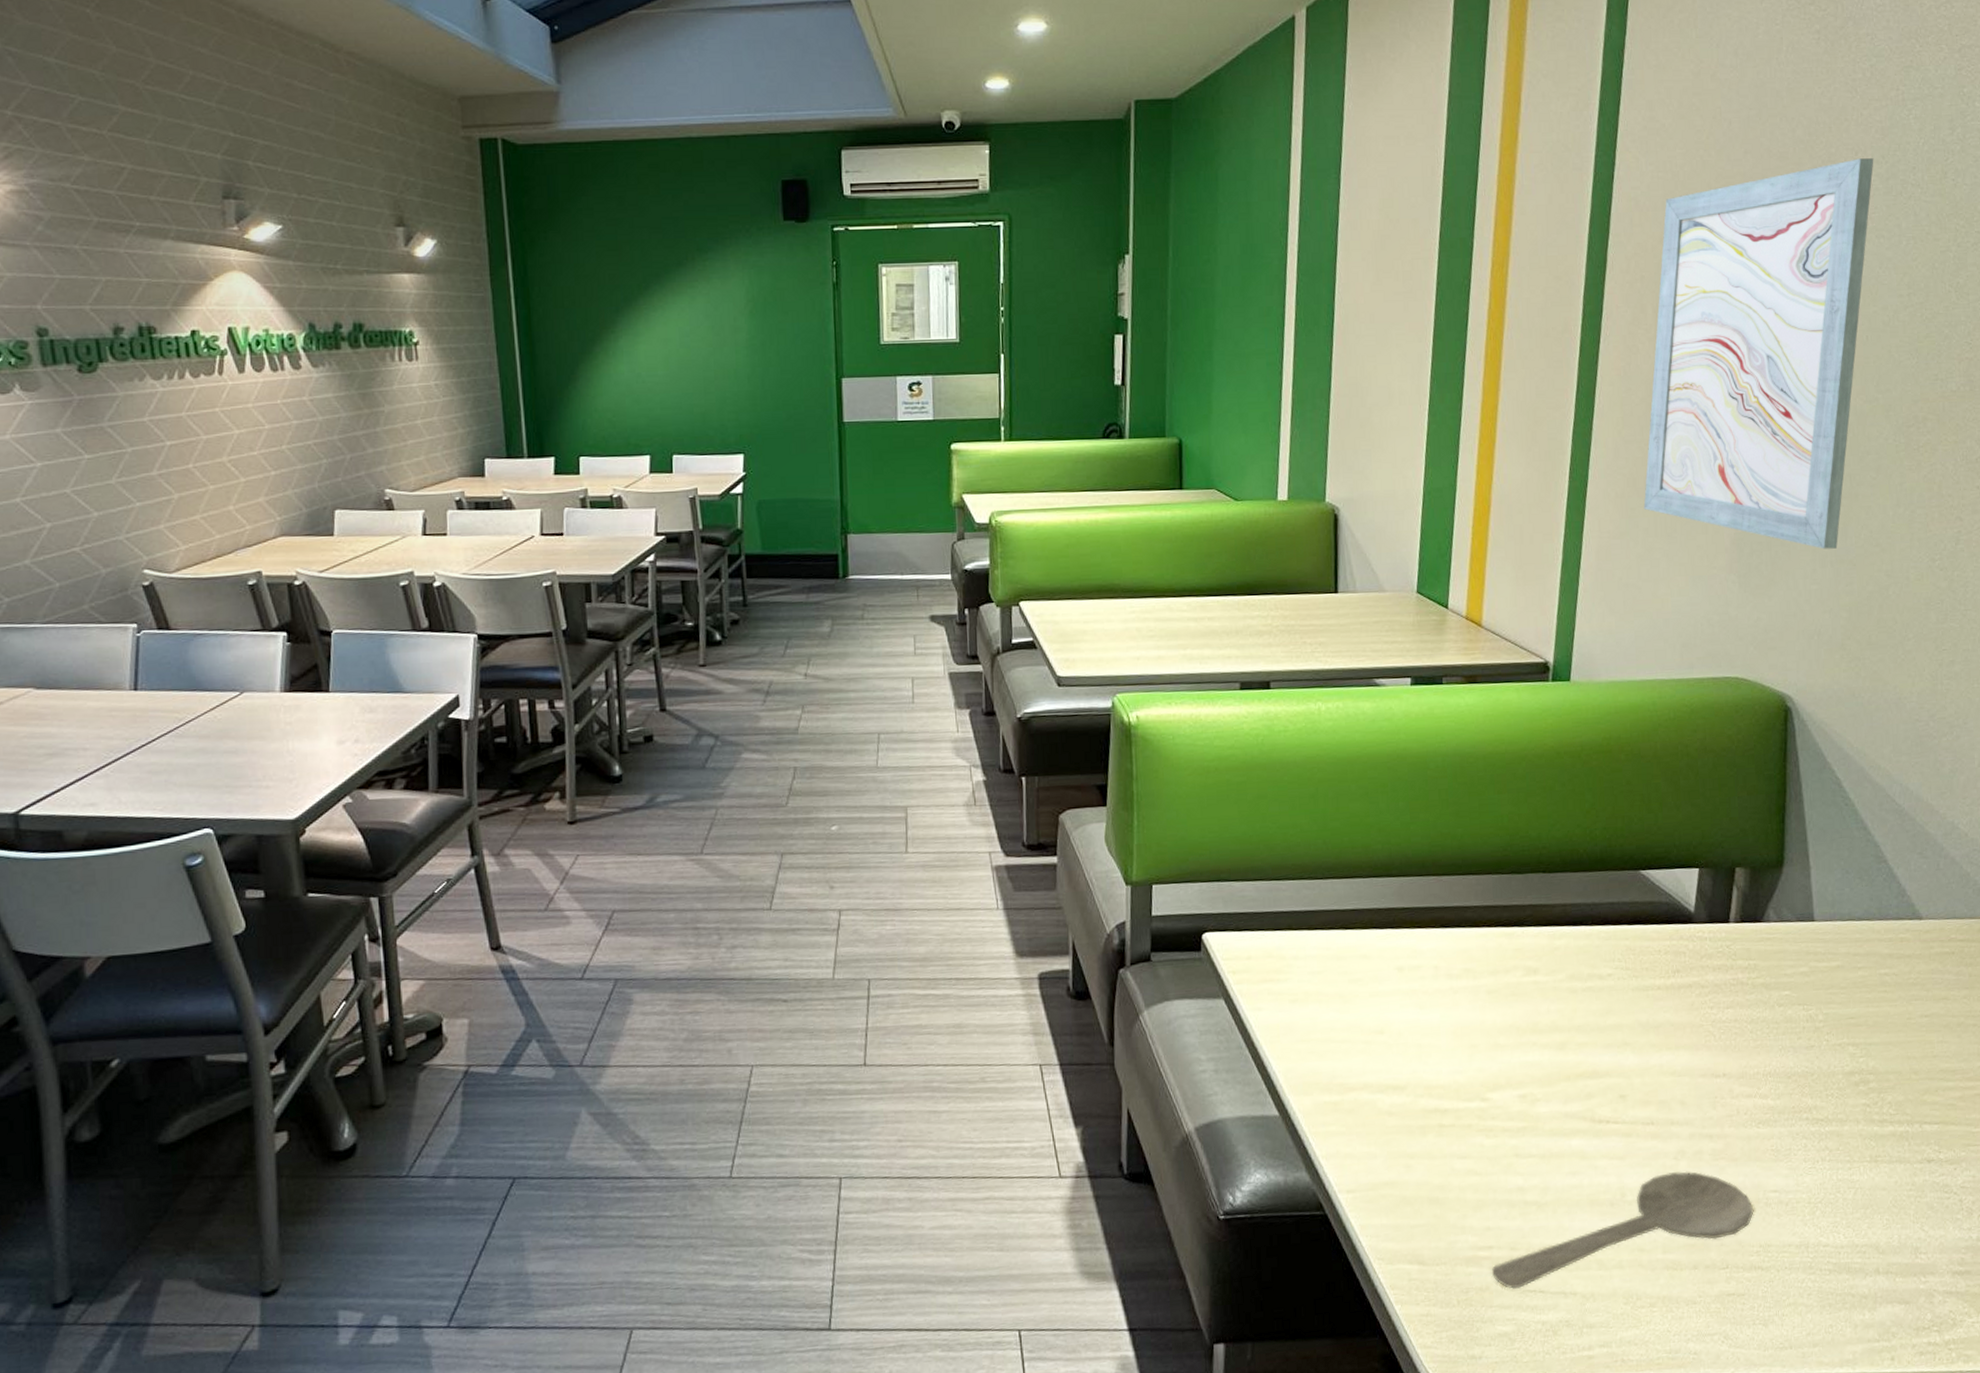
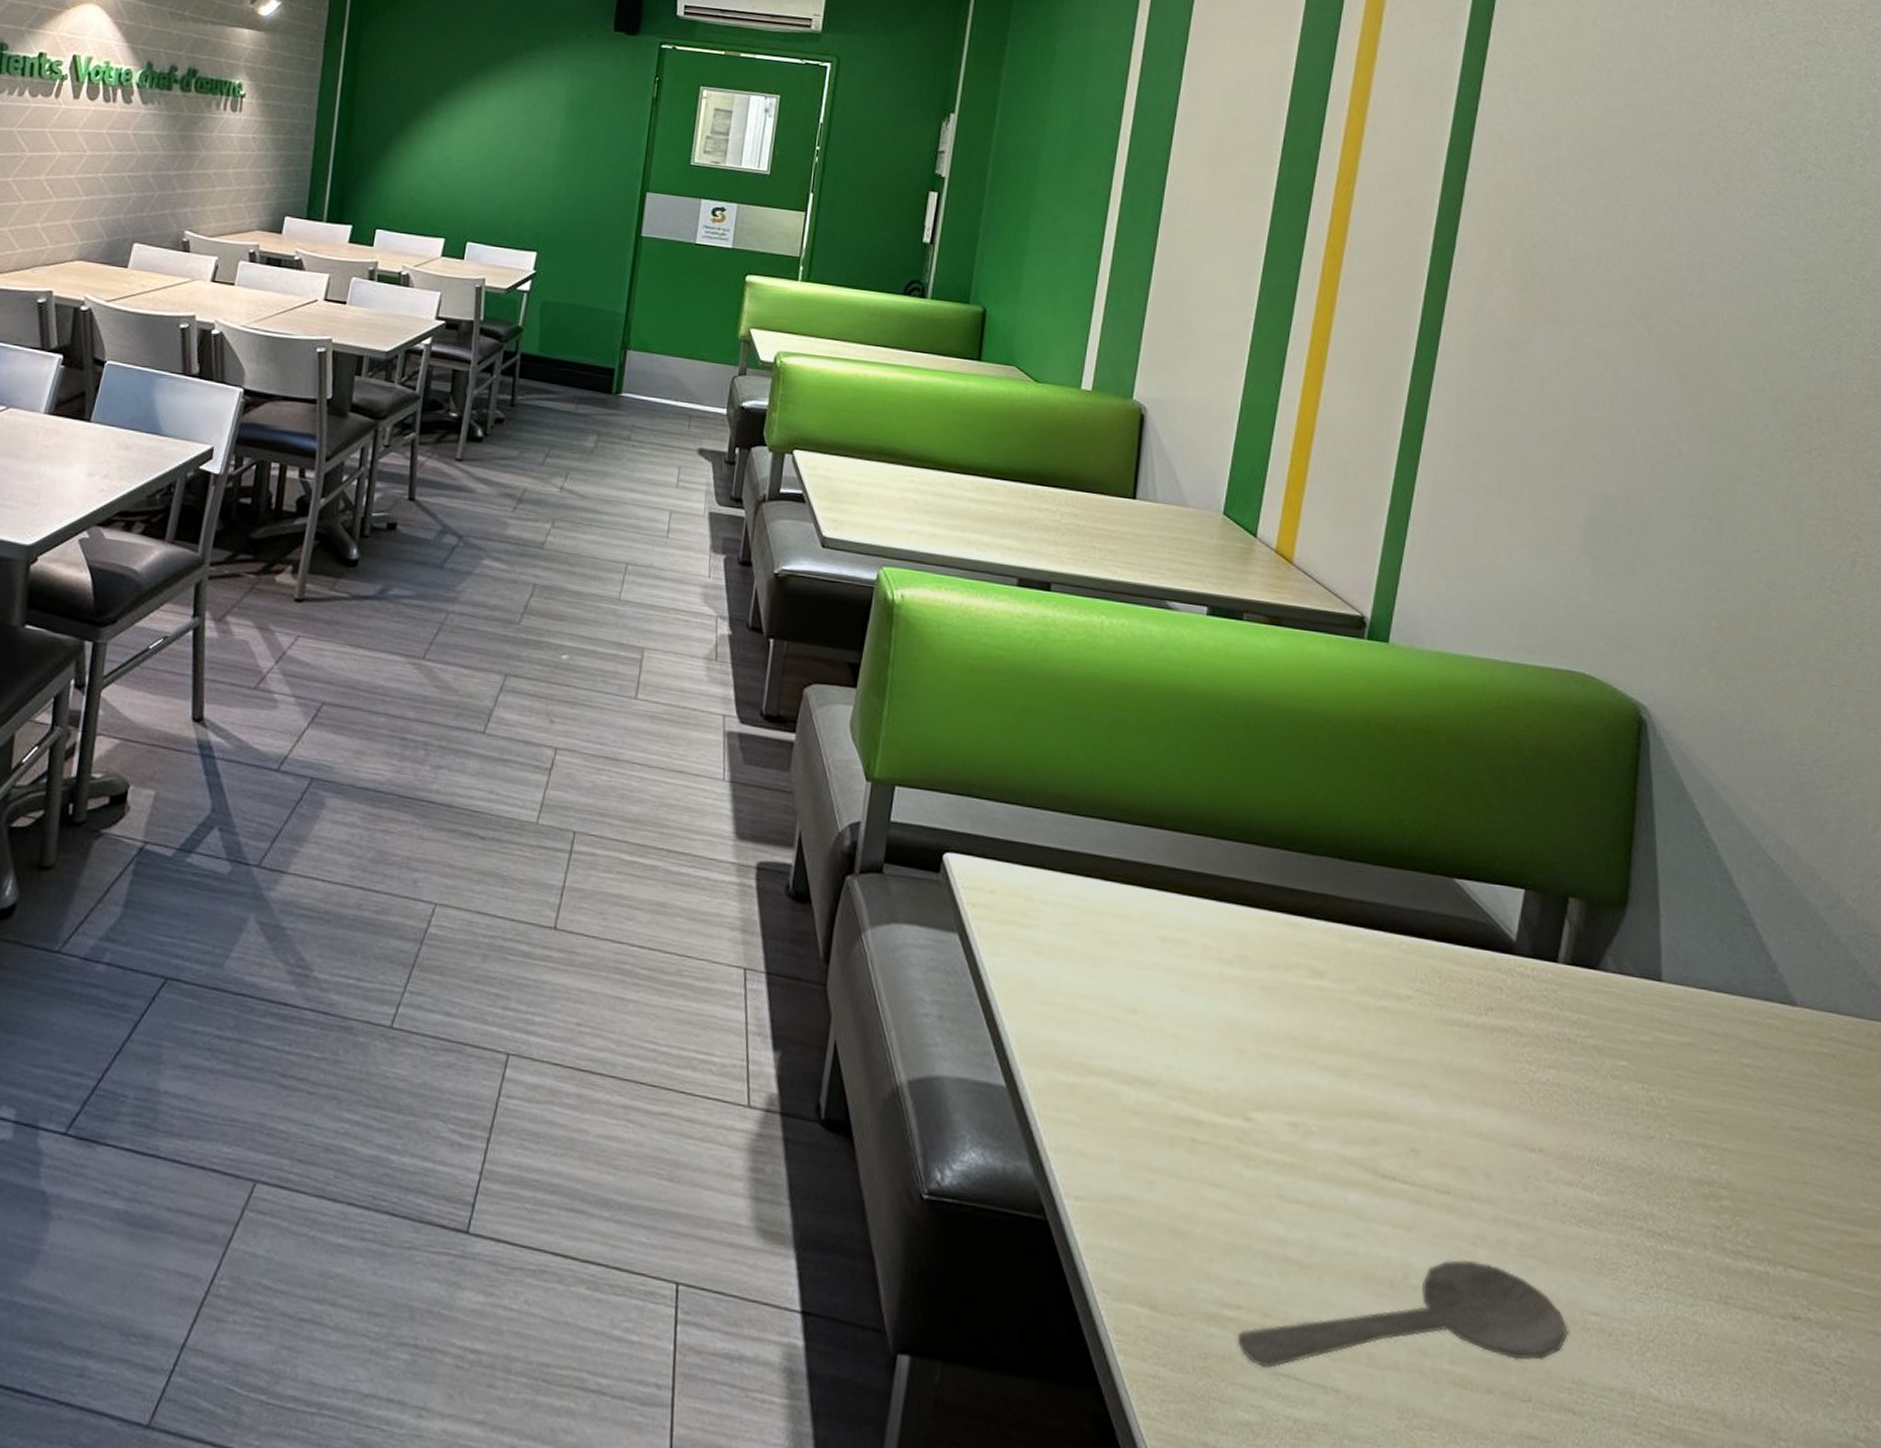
wall art: present [1643,158,1874,549] -> none [1487,128,1770,547]

